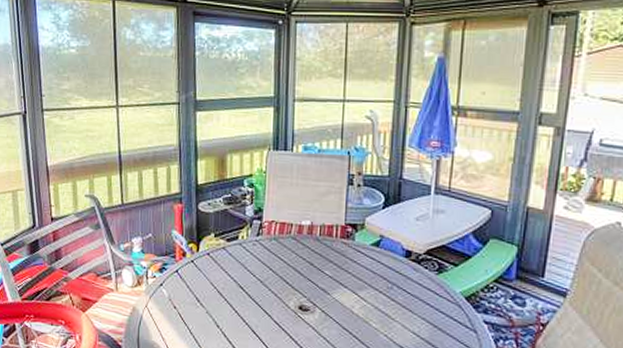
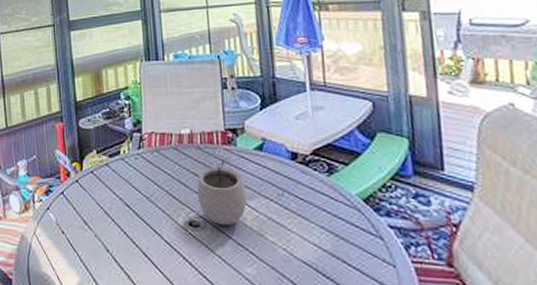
plant pot: none [310,252,358,312] -> present [196,160,247,226]

